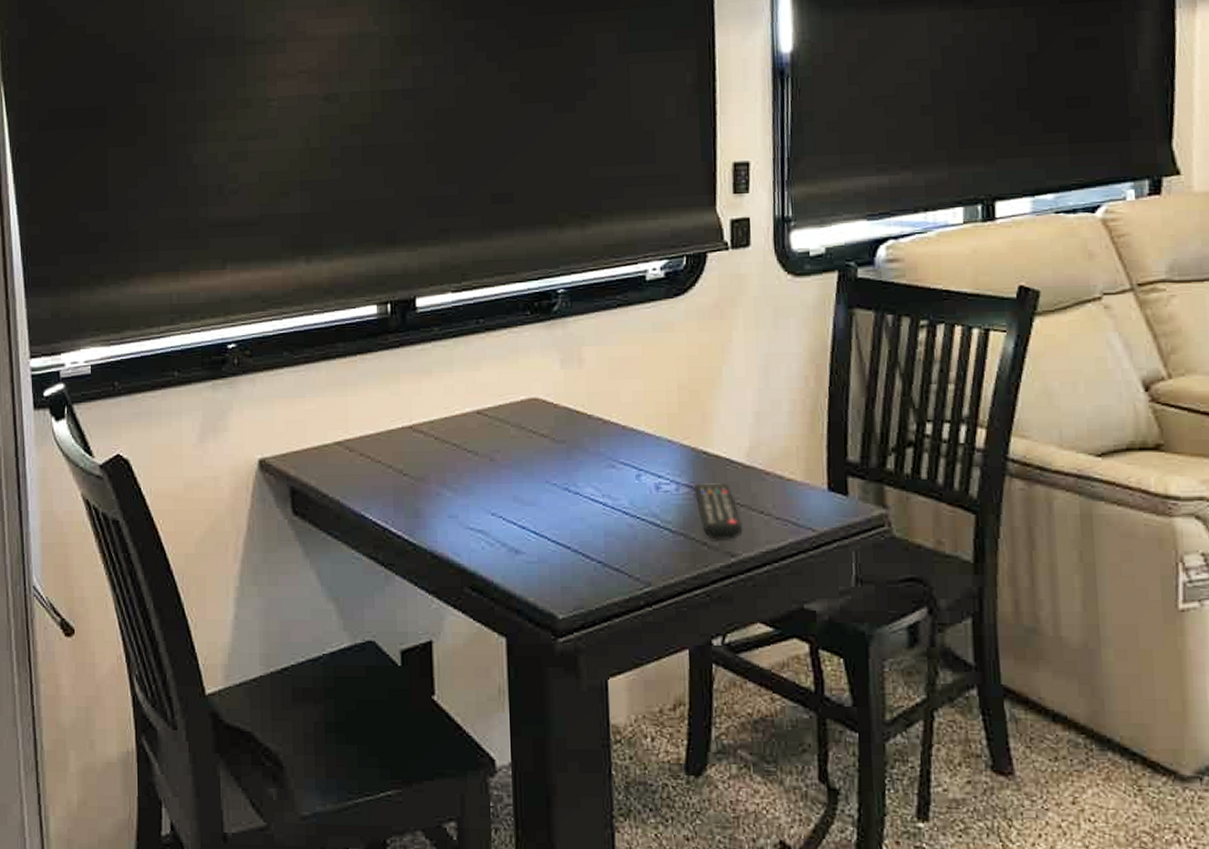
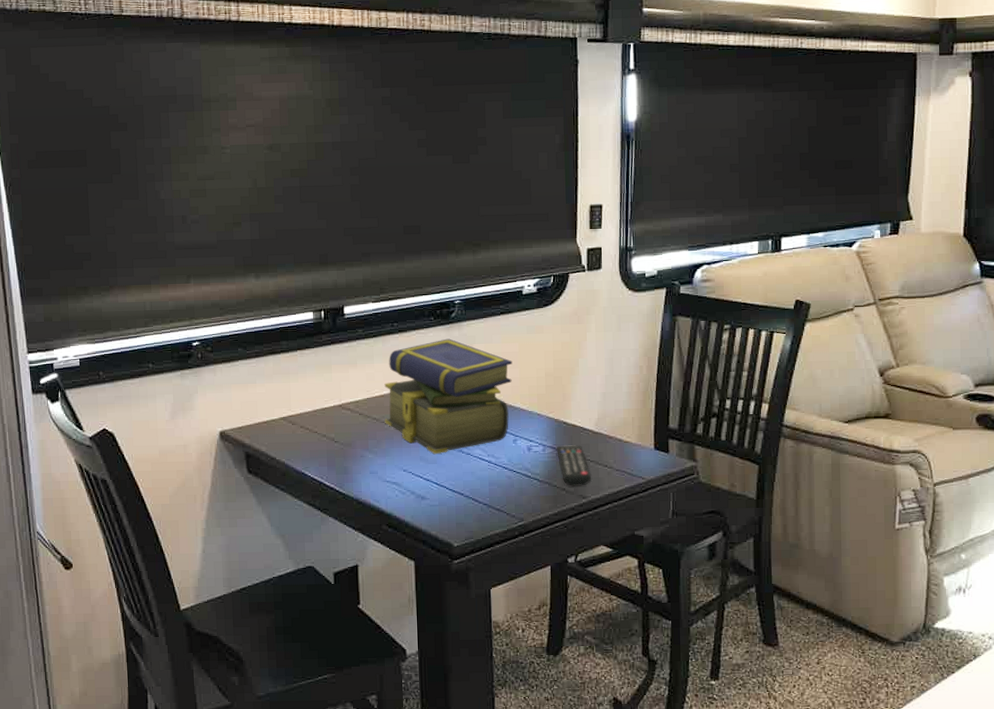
stack of books: none [467,339,634,494] -> present [384,338,513,455]

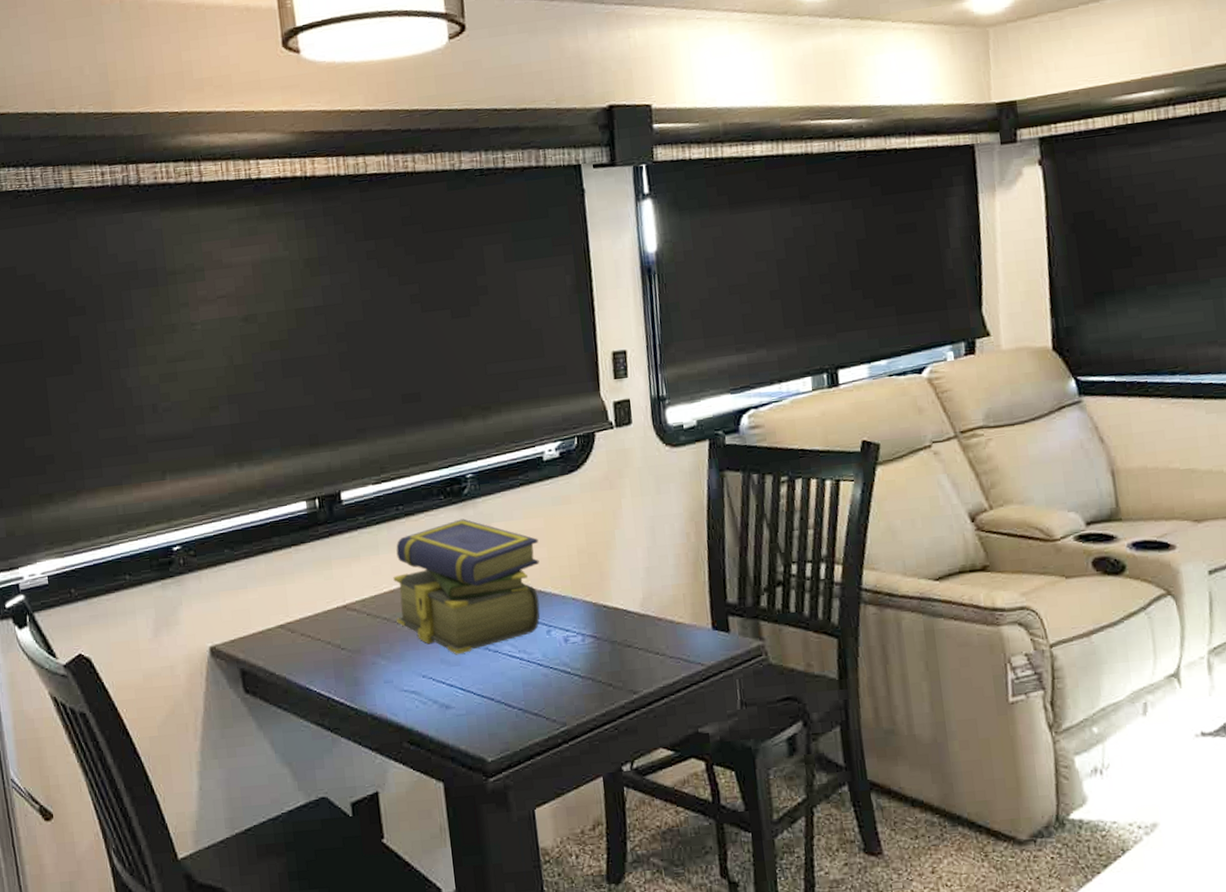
remote control: present [557,445,592,486] -> none [598,631,642,681]

